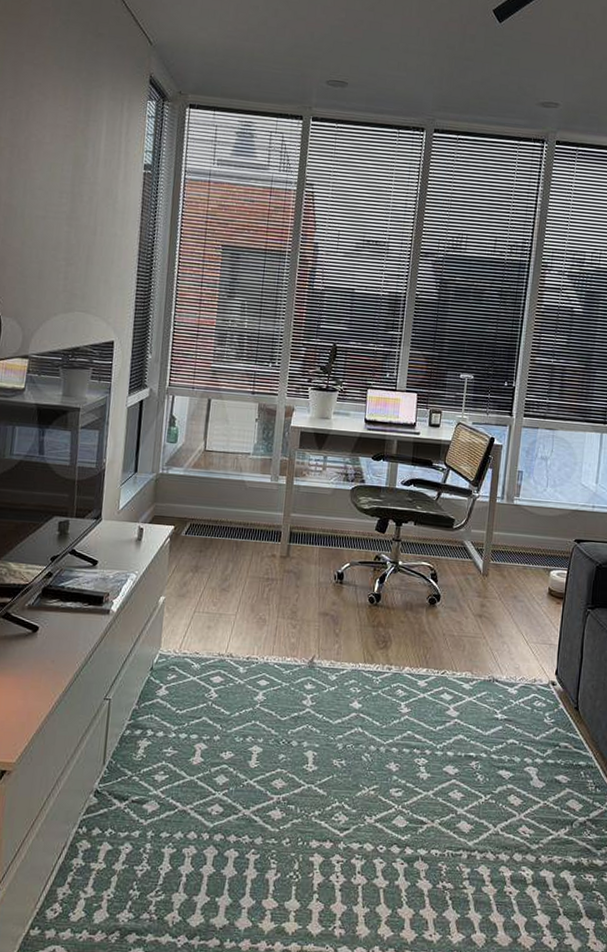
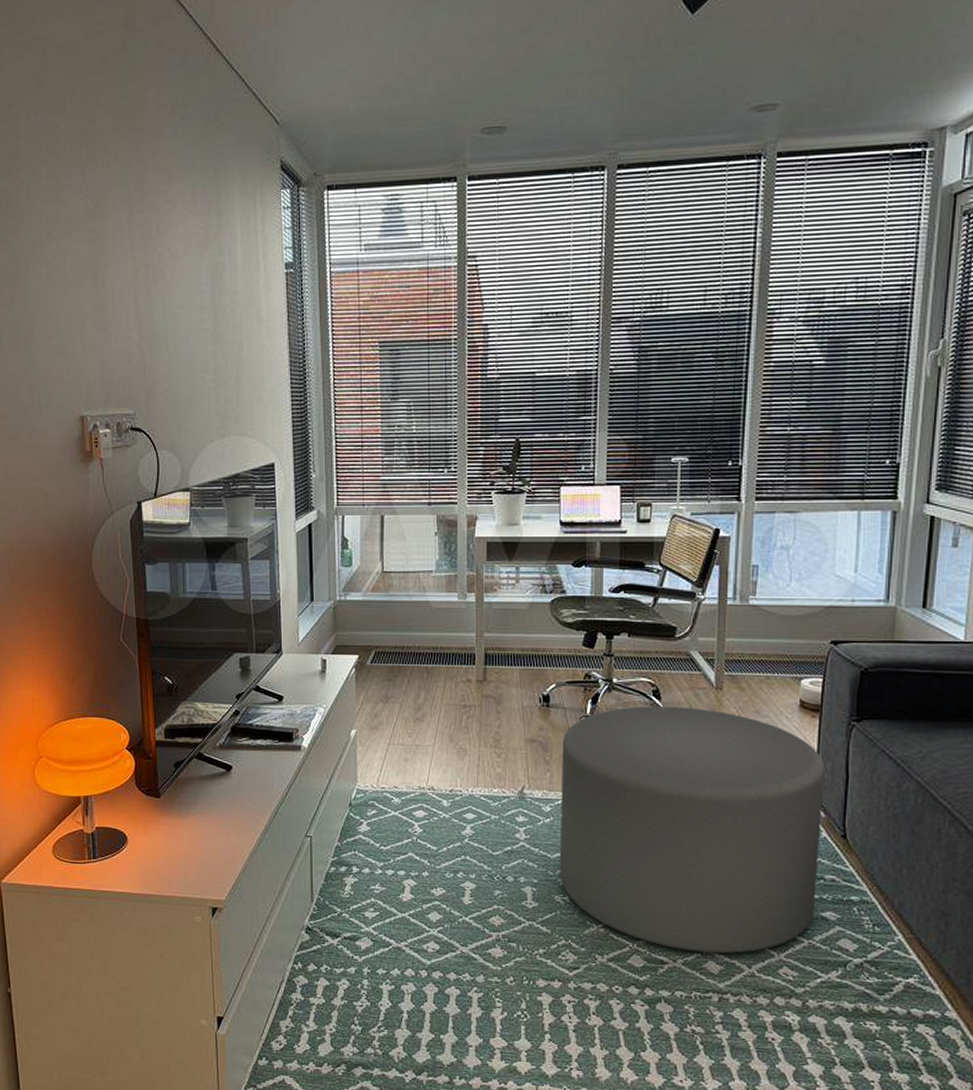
pouf: none [338,587,565,814] -> present [559,706,826,954]

